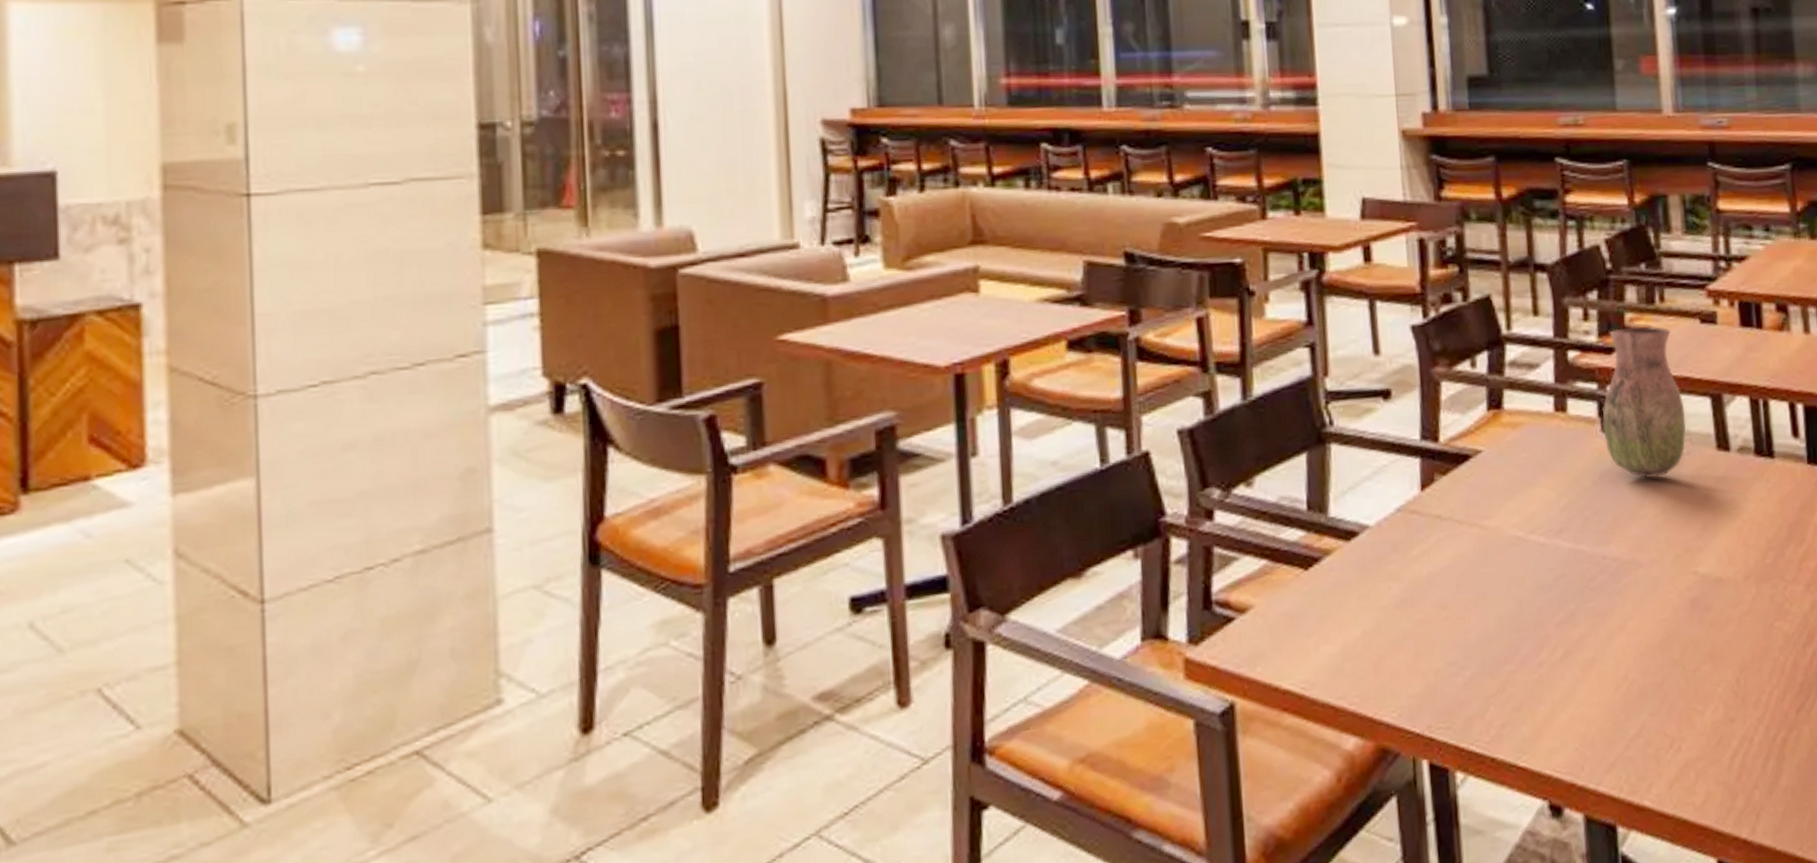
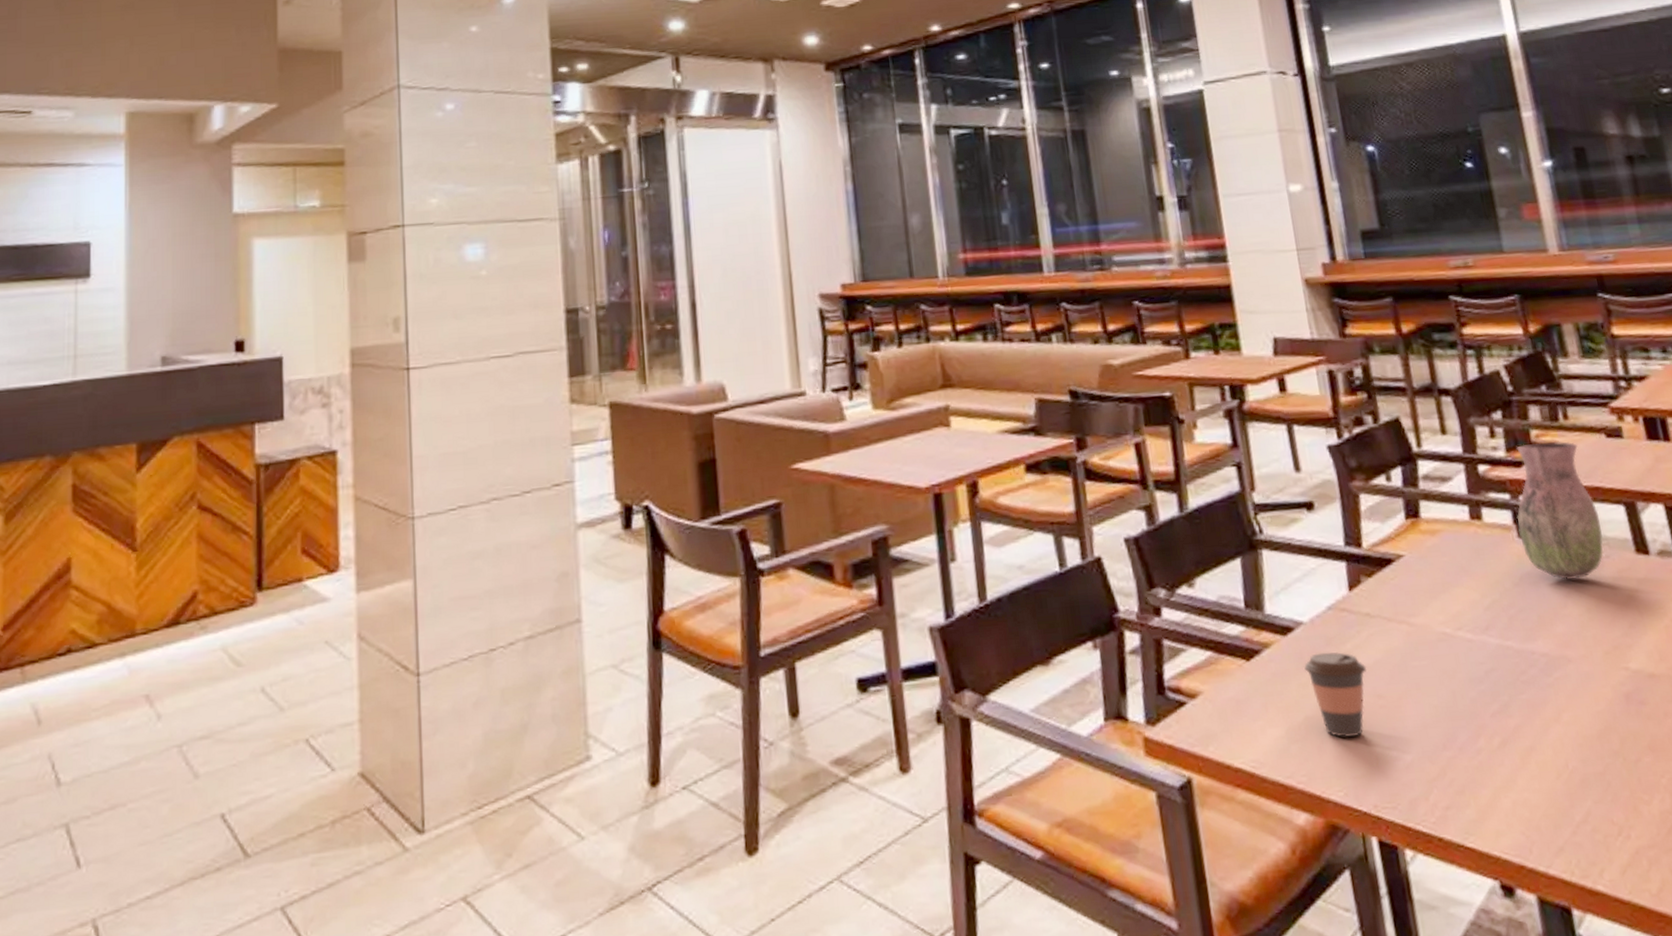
coffee cup: none [1366,558,1433,653] -> present [1304,652,1367,737]

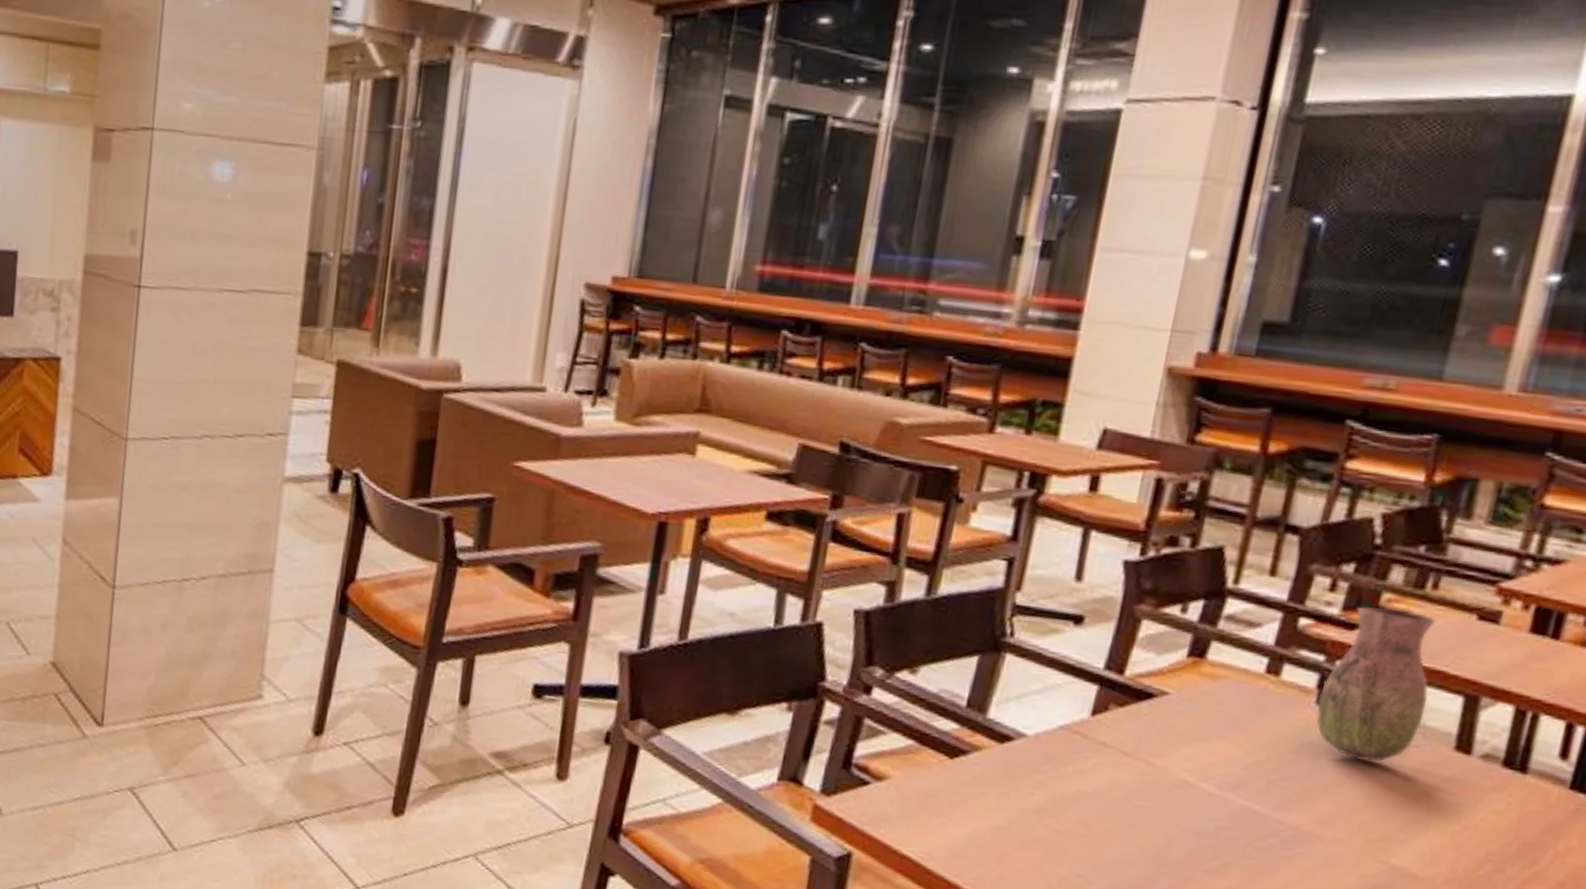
coffee cup: present [1304,652,1367,737] -> none [1011,768,1082,856]

